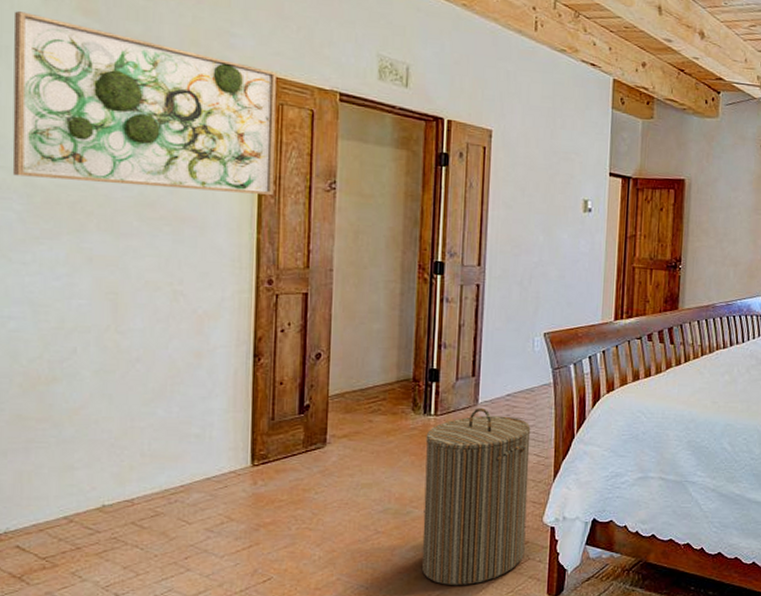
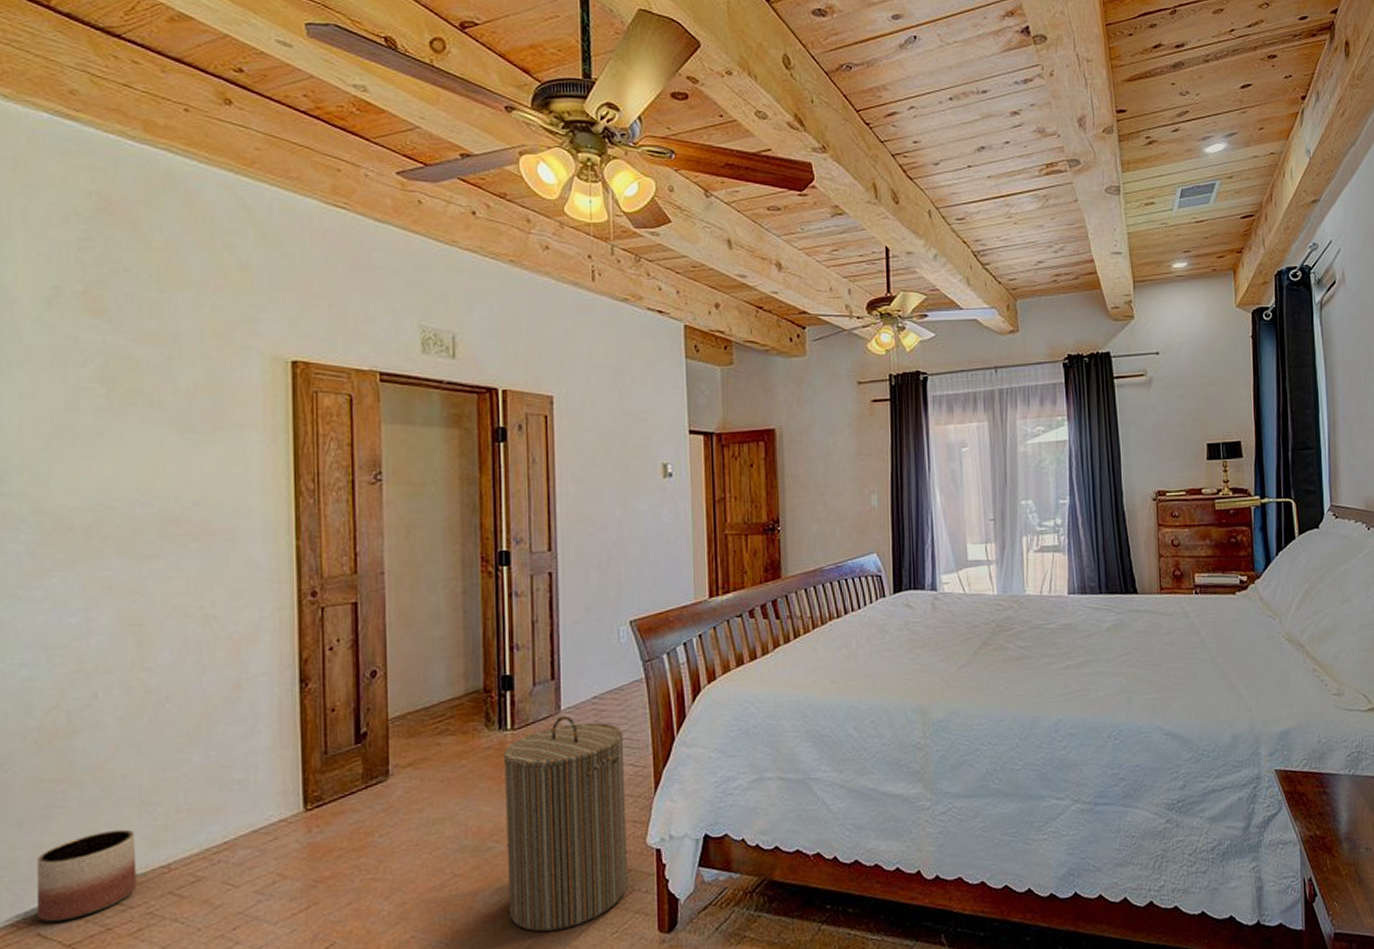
wall art: present [12,11,277,195] -> none [14,320,312,502]
planter: none [16,466,105,538] -> present [36,829,137,923]

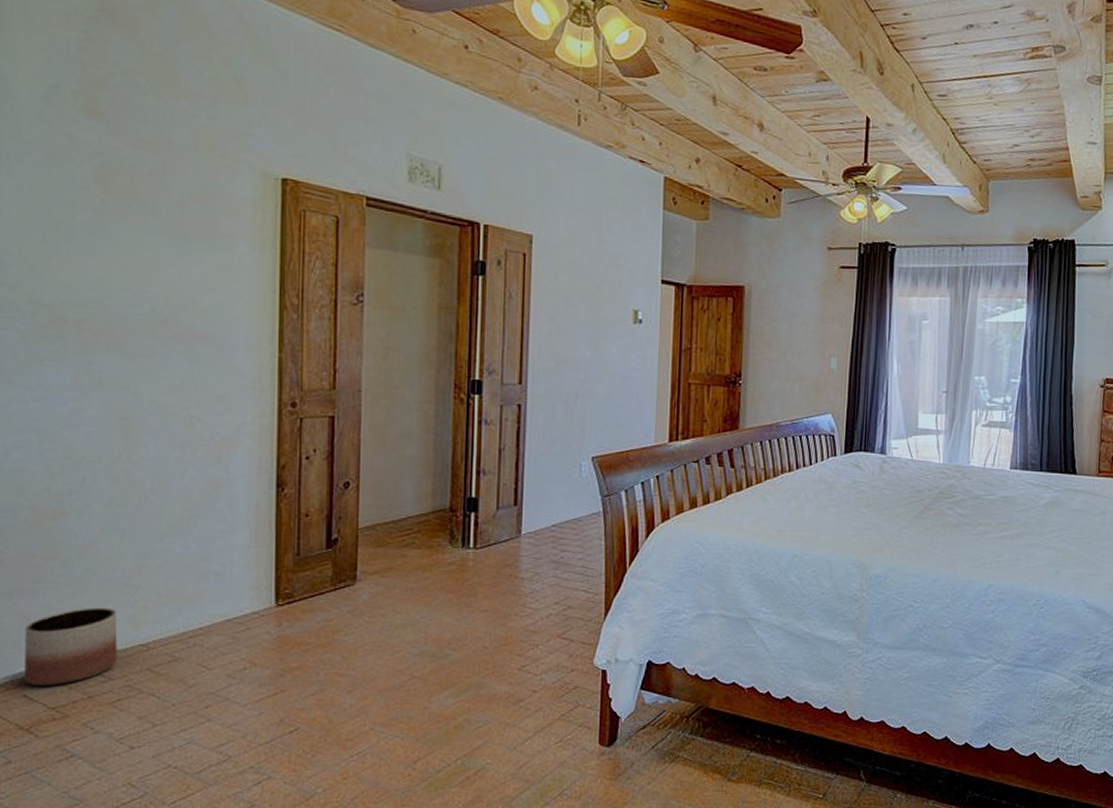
laundry hamper: present [503,715,628,932] -> none [461,539,579,736]

